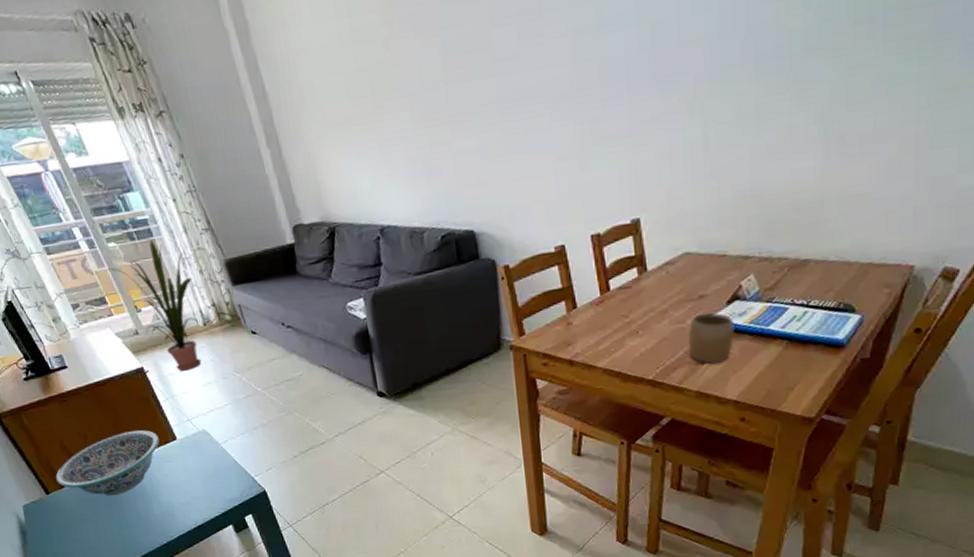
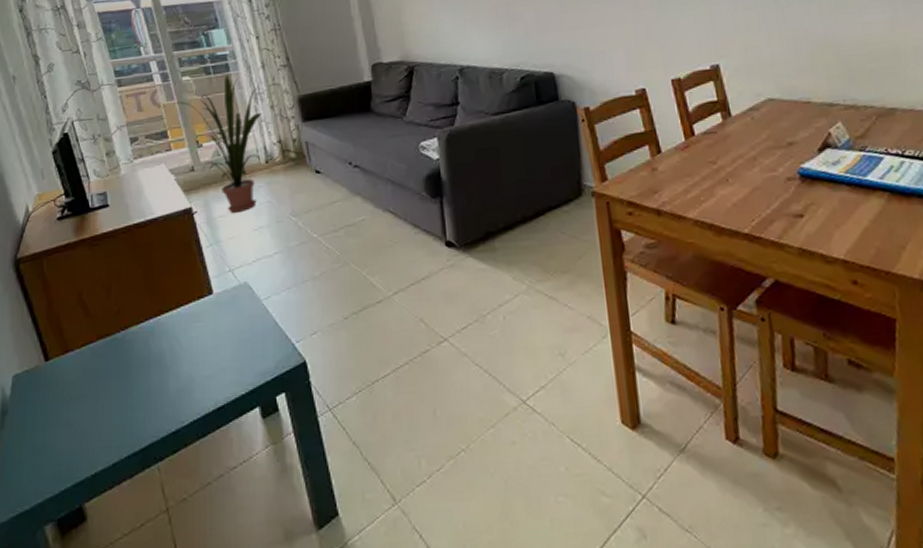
decorative bowl: present [55,429,160,496] -> none [61,281,193,365]
mug: present [688,312,735,365] -> none [781,160,832,218]

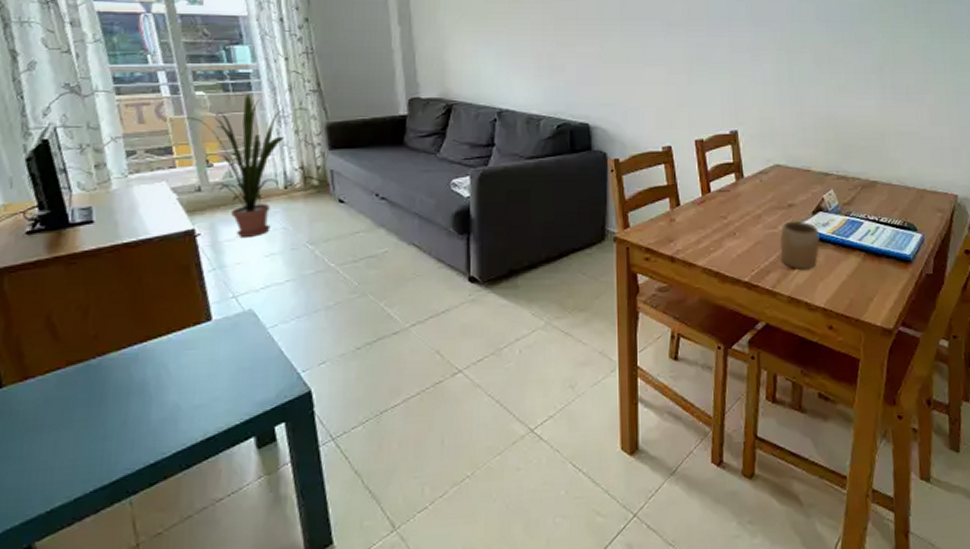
mug: none [781,160,832,218] -> present [780,221,820,271]

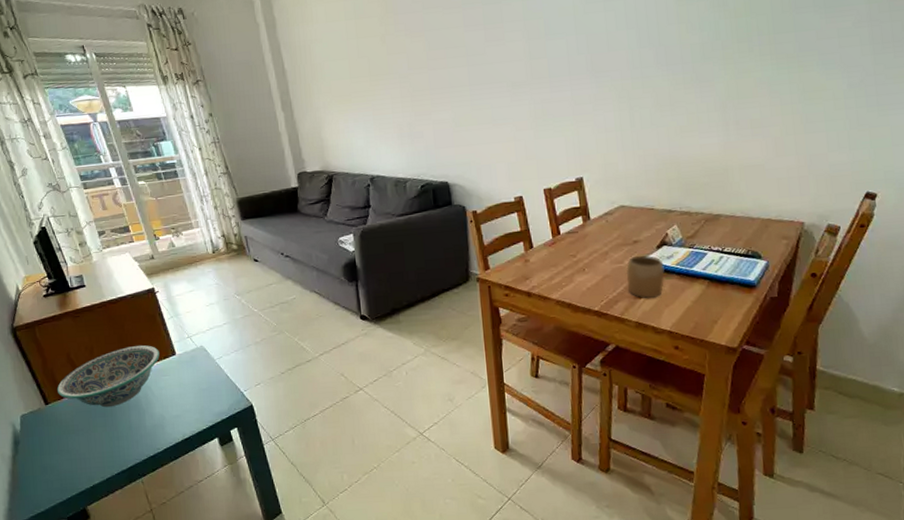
decorative bowl: none [19,305,188,393] -> present [56,344,160,408]
house plant: present [185,93,284,237] -> none [135,179,209,292]

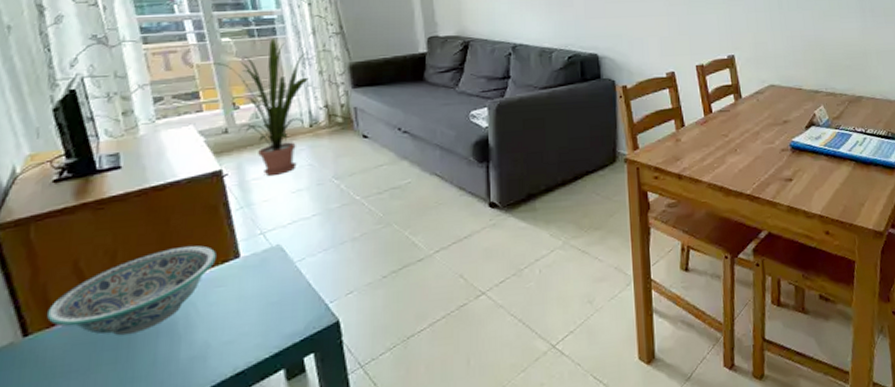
house plant: none [135,179,209,292] -> present [212,37,309,175]
mug: present [626,255,665,299] -> none [777,135,814,181]

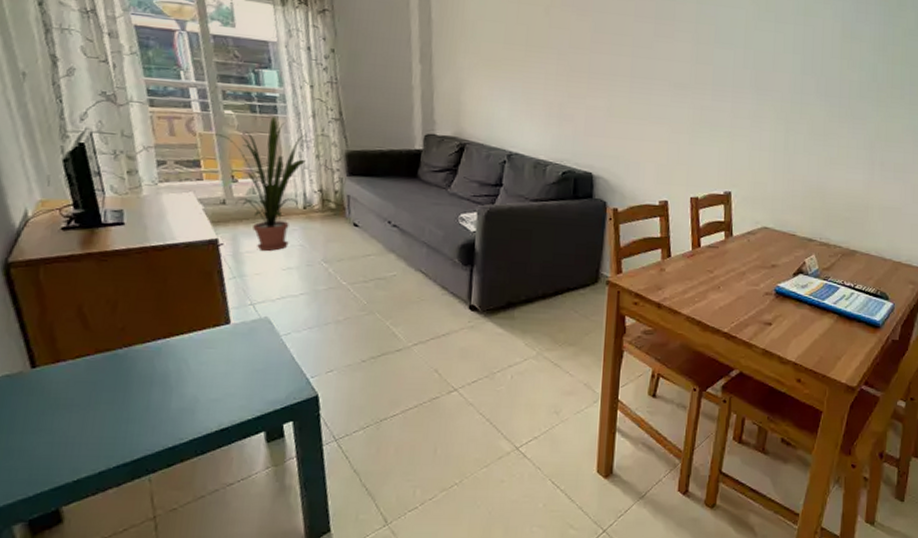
decorative bowl: present [46,245,216,336] -> none [52,306,209,380]

